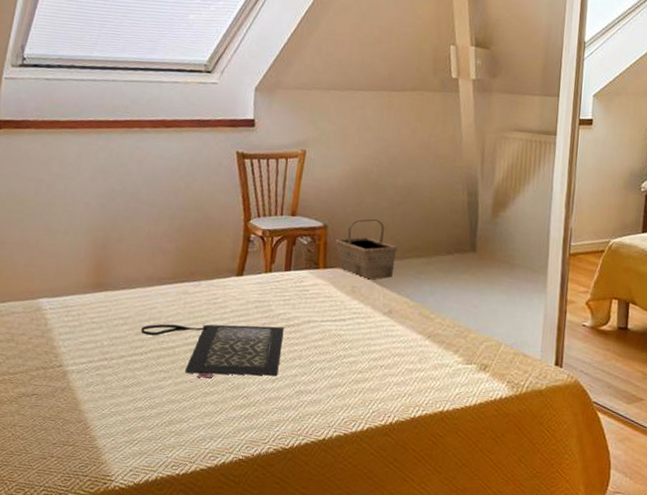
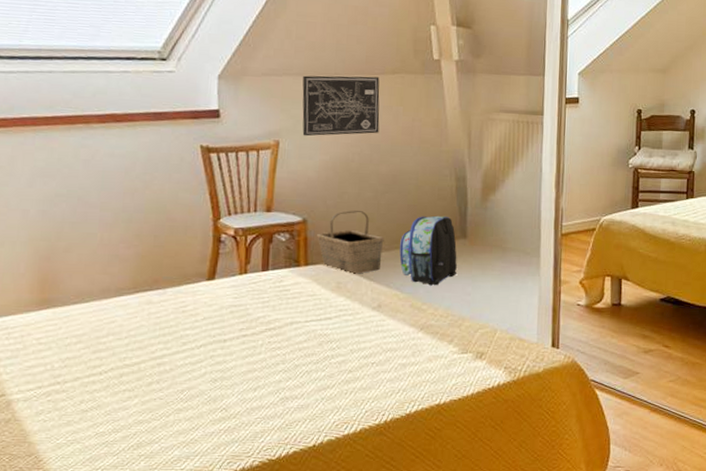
clutch bag: present [141,323,284,378] -> none [98,331,264,393]
wall art: none [327,90,400,147] -> present [302,75,380,137]
backpack: none [411,228,466,296] -> present [399,215,457,286]

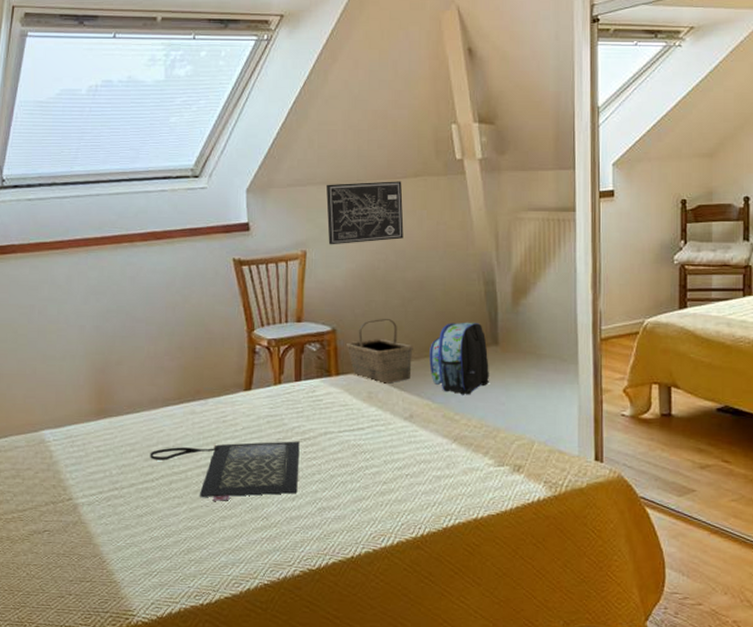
clutch bag: none [98,331,264,393] -> present [150,441,300,501]

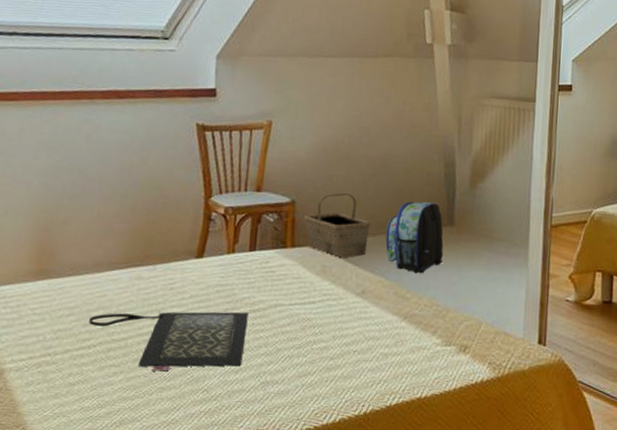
wall art: present [326,181,404,245] -> none [295,57,372,118]

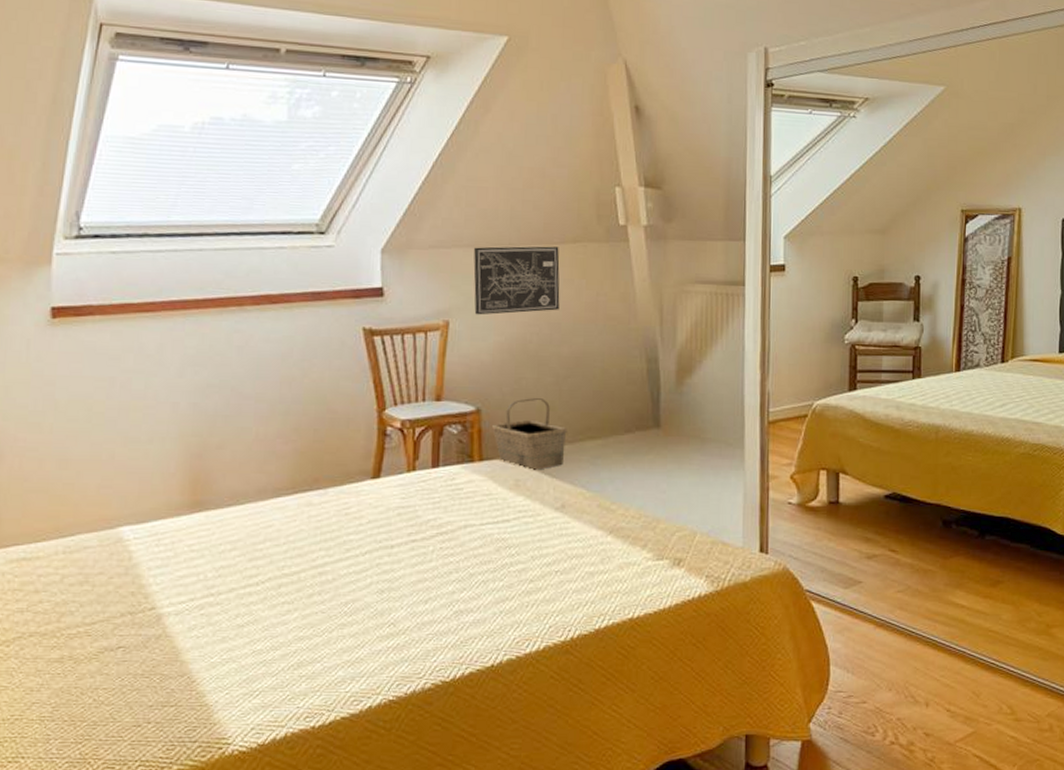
clutch bag: present [89,310,249,372] -> none [255,535,435,606]
wall art: none [295,57,372,118] -> present [473,246,560,315]
backpack: present [385,201,444,274] -> none [585,402,650,483]

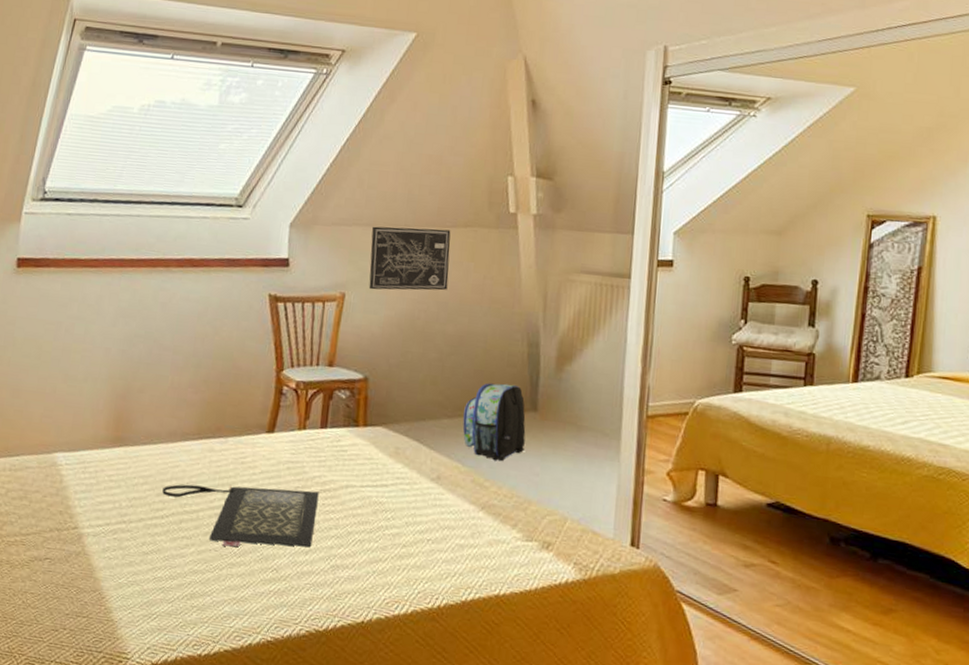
clutch bag: none [255,535,435,606] -> present [162,484,319,547]
basket: present [492,397,567,470] -> none [377,371,447,441]
backpack: none [585,402,650,483] -> present [462,383,526,462]

